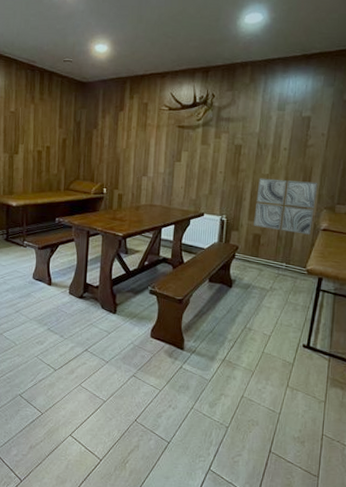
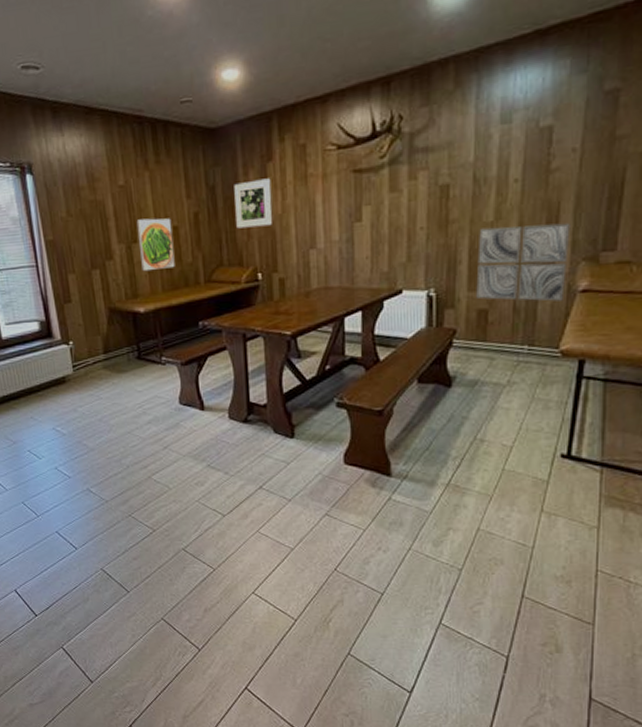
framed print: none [19,137,46,176] -> present [136,218,175,270]
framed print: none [92,122,121,156] -> present [234,178,272,229]

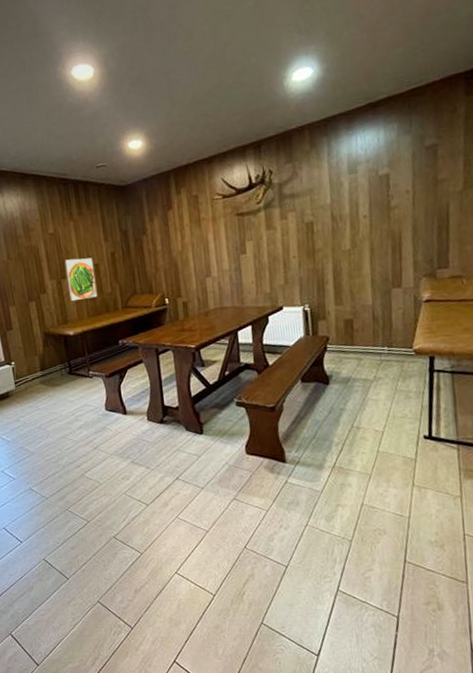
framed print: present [234,178,272,229] -> none [142,223,175,264]
wall art: present [476,222,571,302] -> none [339,247,412,312]

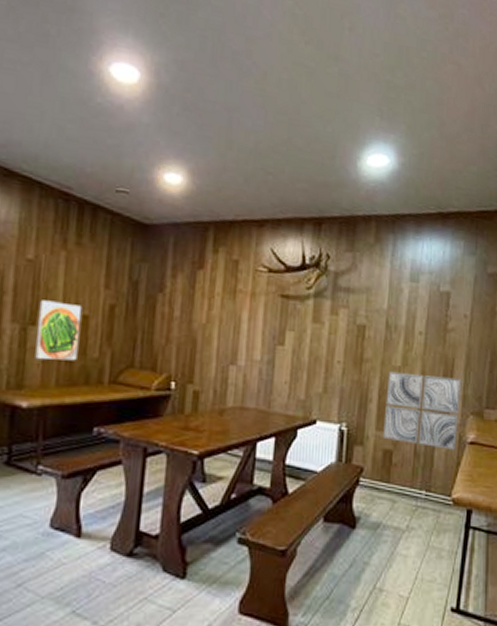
wall art: none [339,247,412,312] -> present [383,371,462,450]

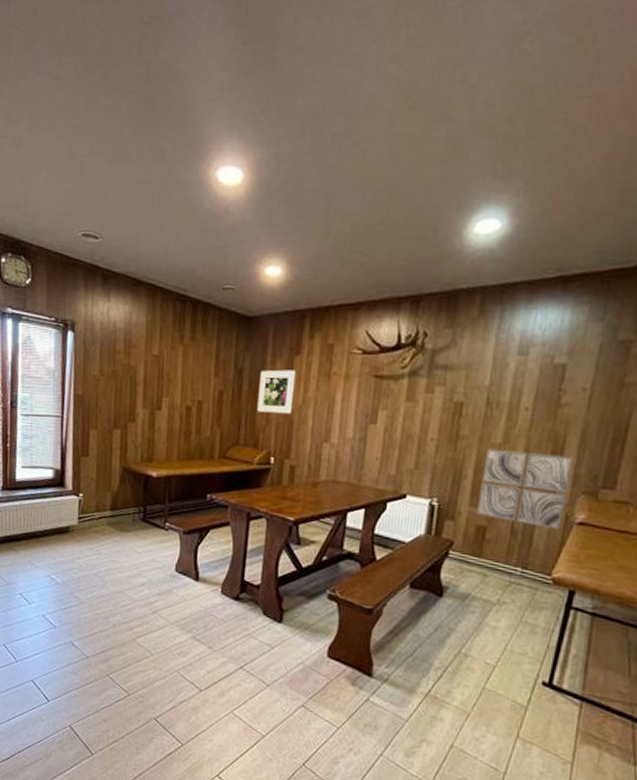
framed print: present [35,300,82,361] -> none [161,389,197,439]
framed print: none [155,283,199,334] -> present [257,369,296,414]

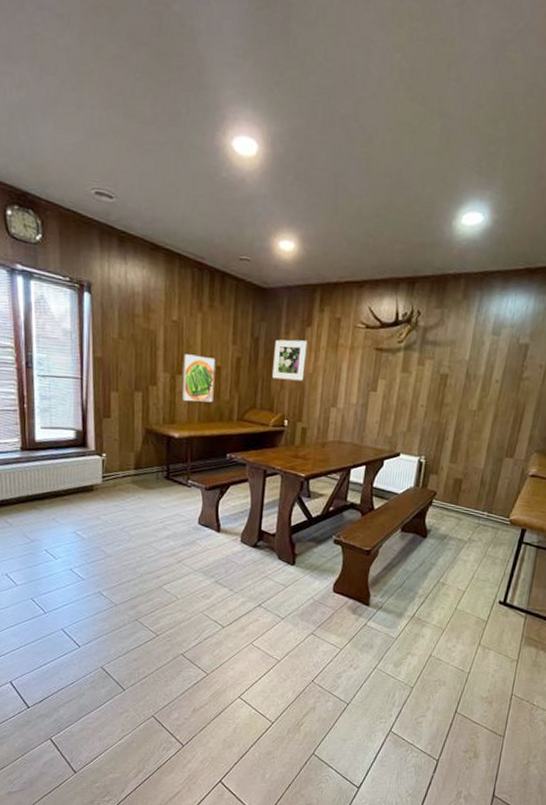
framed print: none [161,389,197,439] -> present [182,354,216,403]
wall art: present [476,448,574,530] -> none [455,414,531,481]

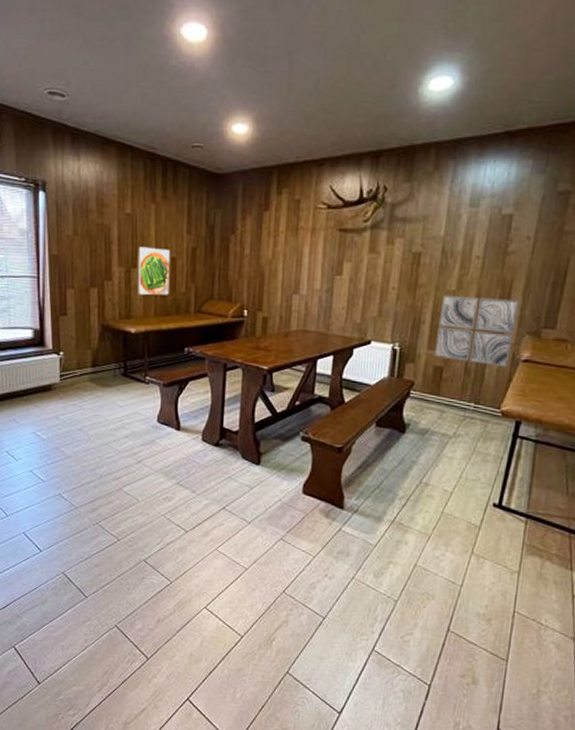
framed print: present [272,339,308,381] -> none [230,225,266,269]
wall art: none [455,414,531,481] -> present [434,295,520,367]

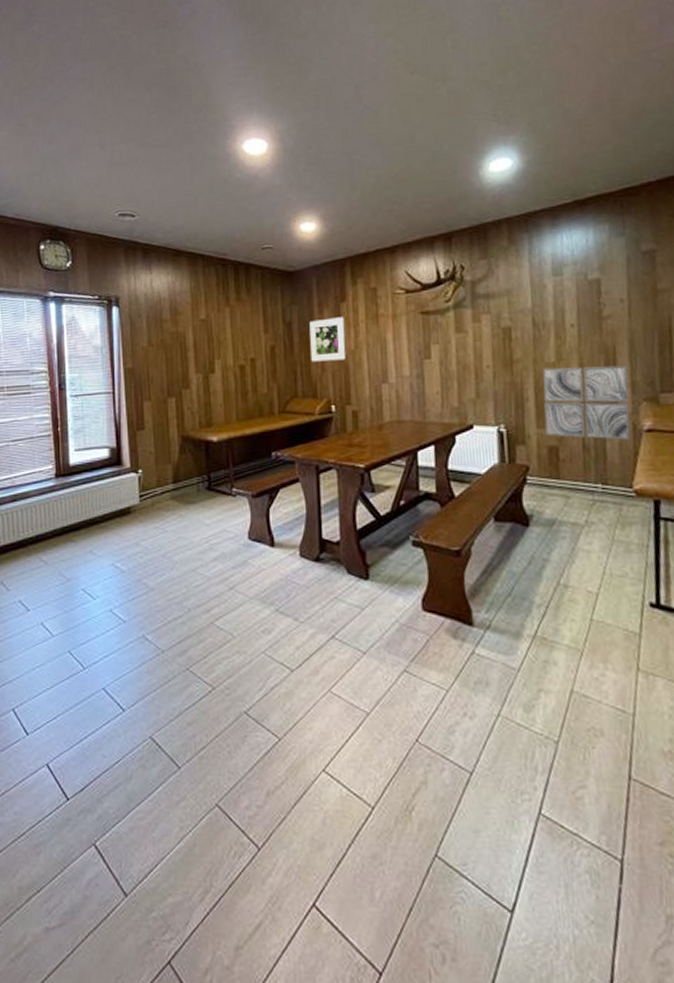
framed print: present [137,247,171,295] -> none [215,350,250,400]
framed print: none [230,225,266,269] -> present [309,317,346,362]

